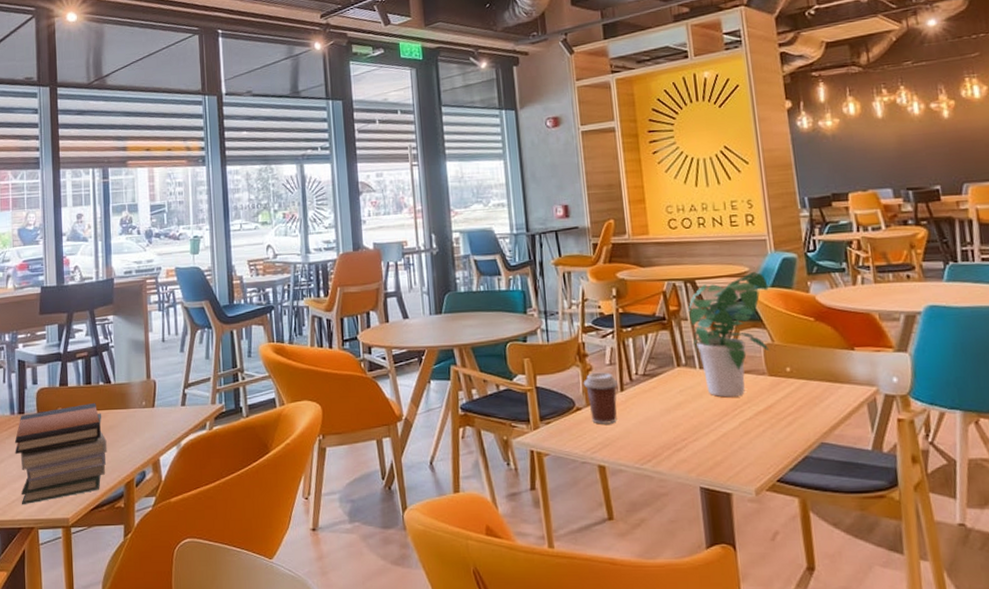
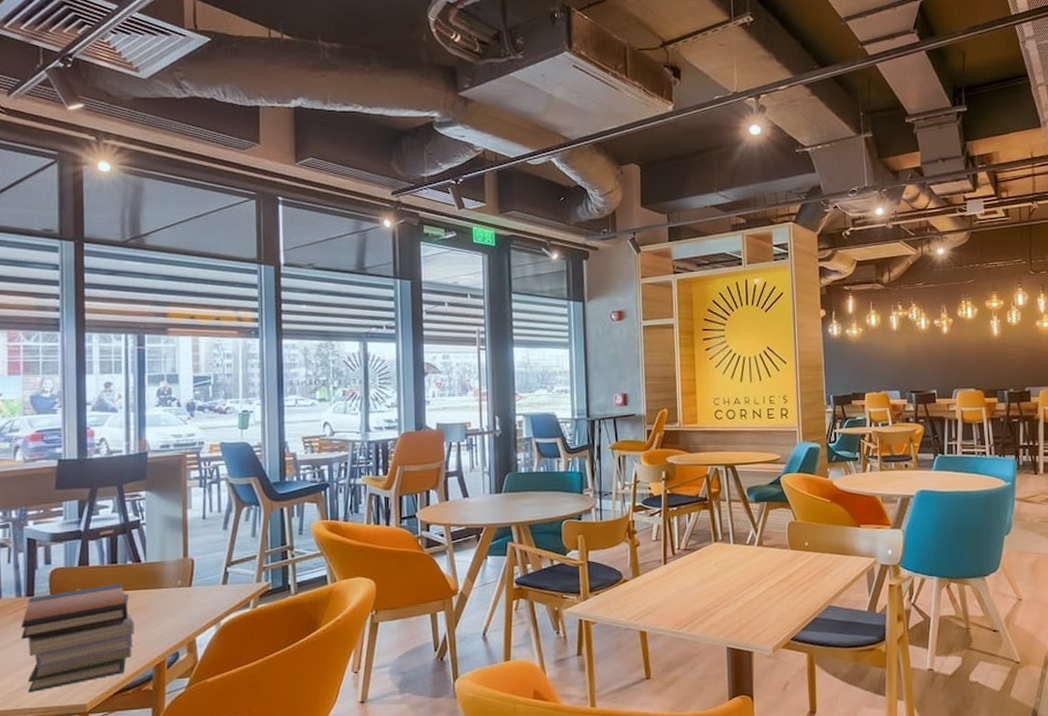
coffee cup: present [583,372,618,424] -> none [631,547,662,594]
potted plant: present [687,271,770,398] -> none [726,458,796,569]

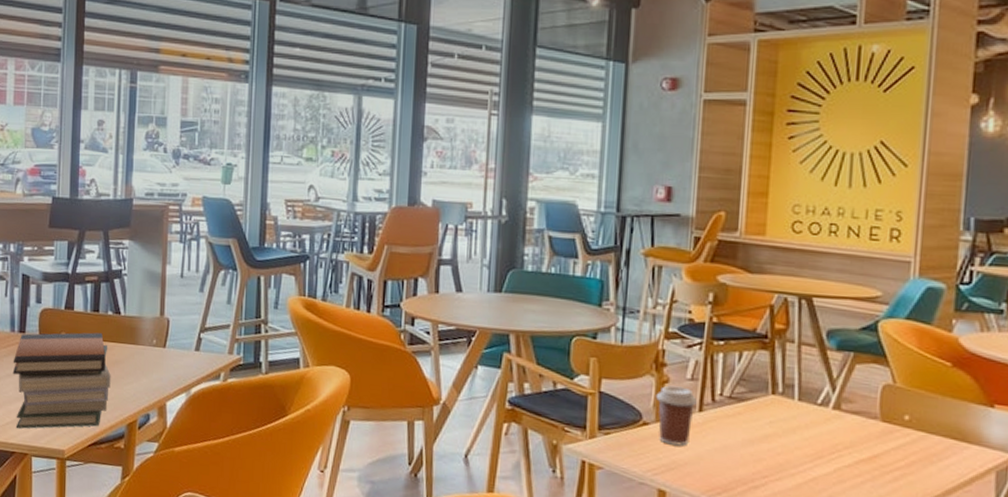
coffee cup: none [631,547,662,594] -> present [655,385,697,446]

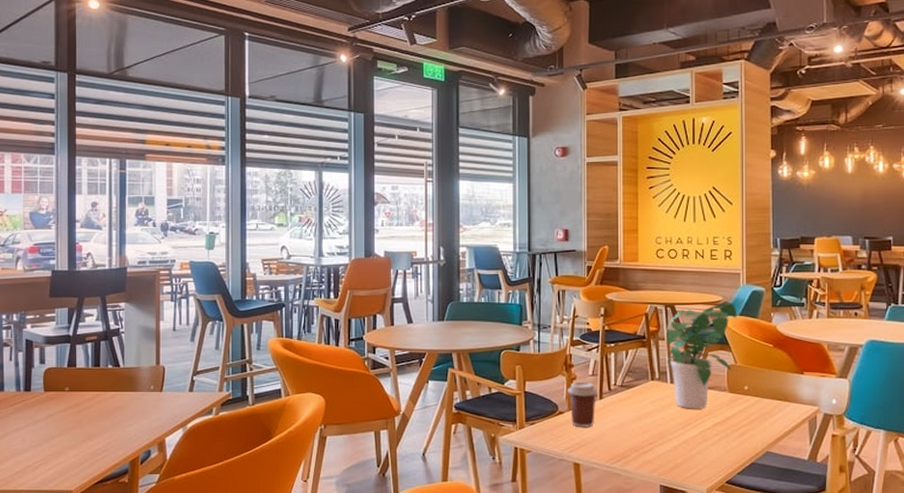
book stack: present [12,332,111,429] -> none [19,385,113,477]
potted plant: none [795,297,903,439] -> present [665,300,737,409]

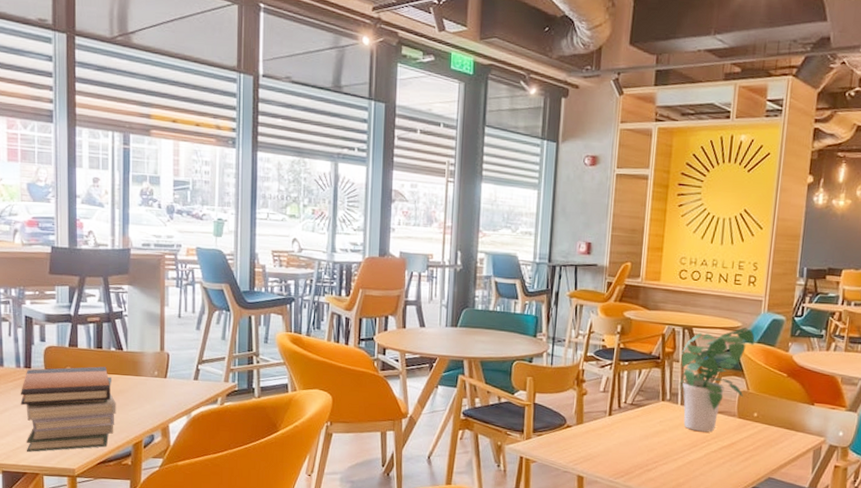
book stack: none [19,385,113,477] -> present [20,366,116,453]
coffee cup: present [567,381,598,427] -> none [576,397,607,442]

